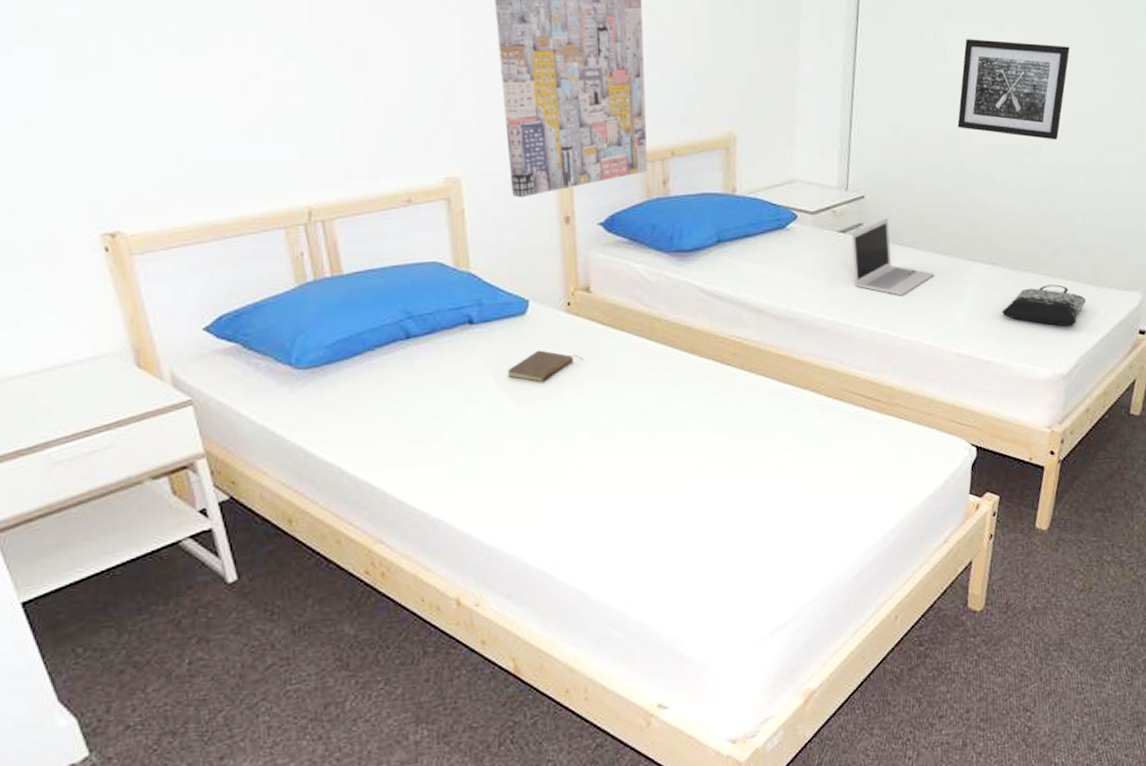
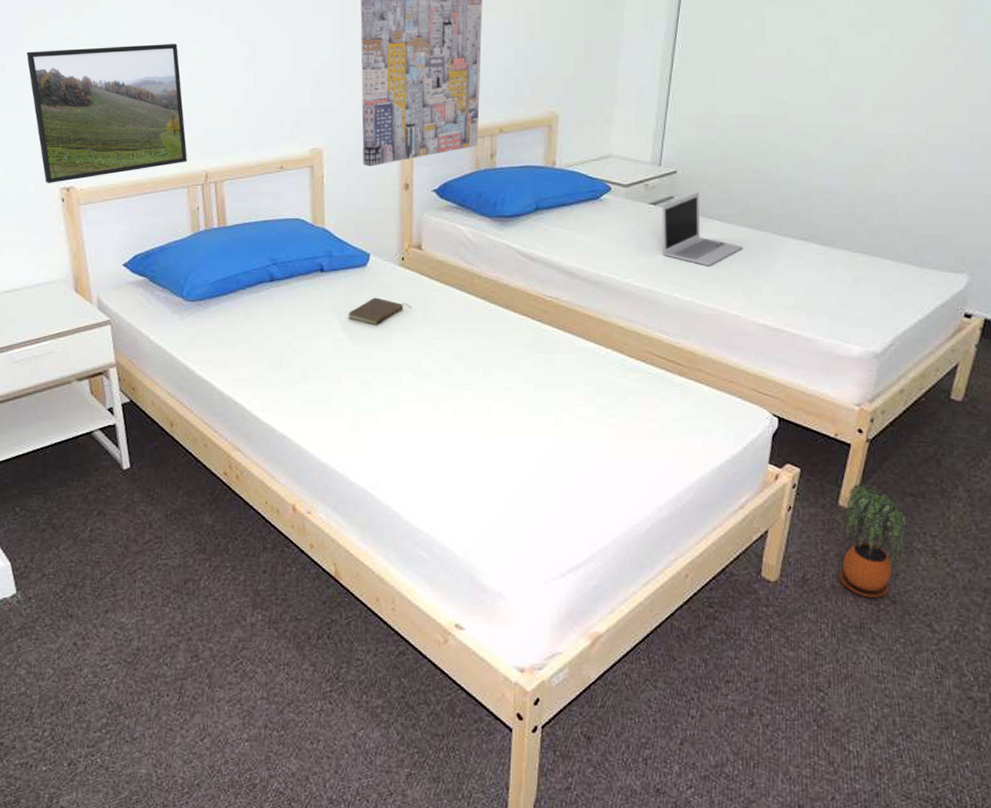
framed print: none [30,45,281,228] -> present [26,43,187,183]
wall art: present [957,39,1070,140] -> none [774,24,898,120]
tote bag: present [1002,284,1086,327] -> none [812,263,904,305]
potted plant: none [1037,505,1097,614] -> present [839,484,907,598]

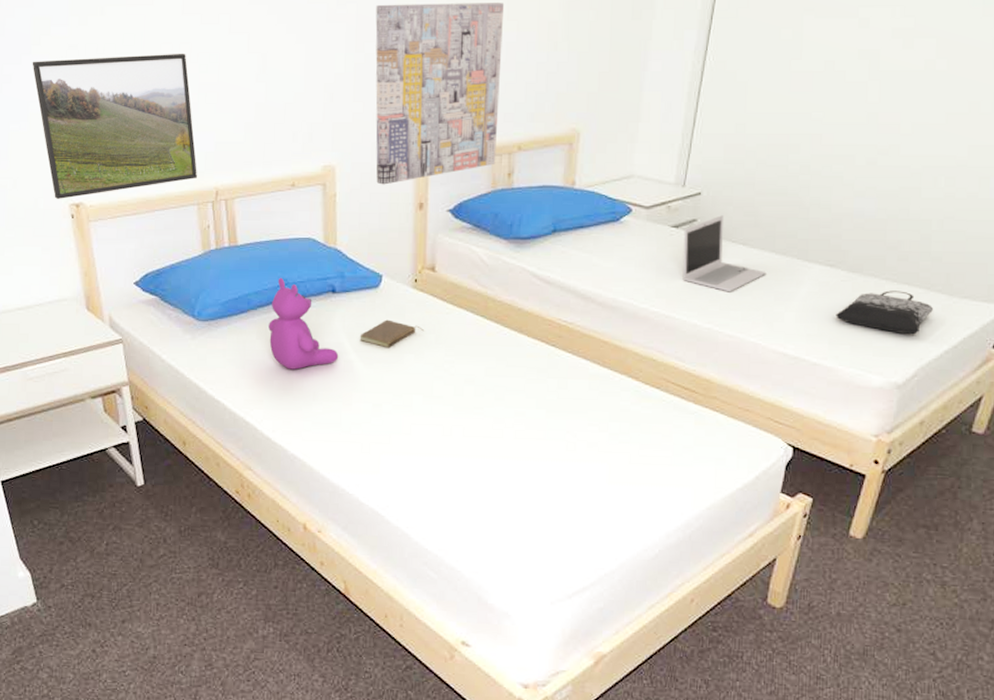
stuffed bear: none [257,257,328,348] -> present [268,277,339,370]
tote bag: none [812,263,904,305] -> present [836,290,933,335]
potted plant: present [839,484,907,598] -> none [845,514,917,626]

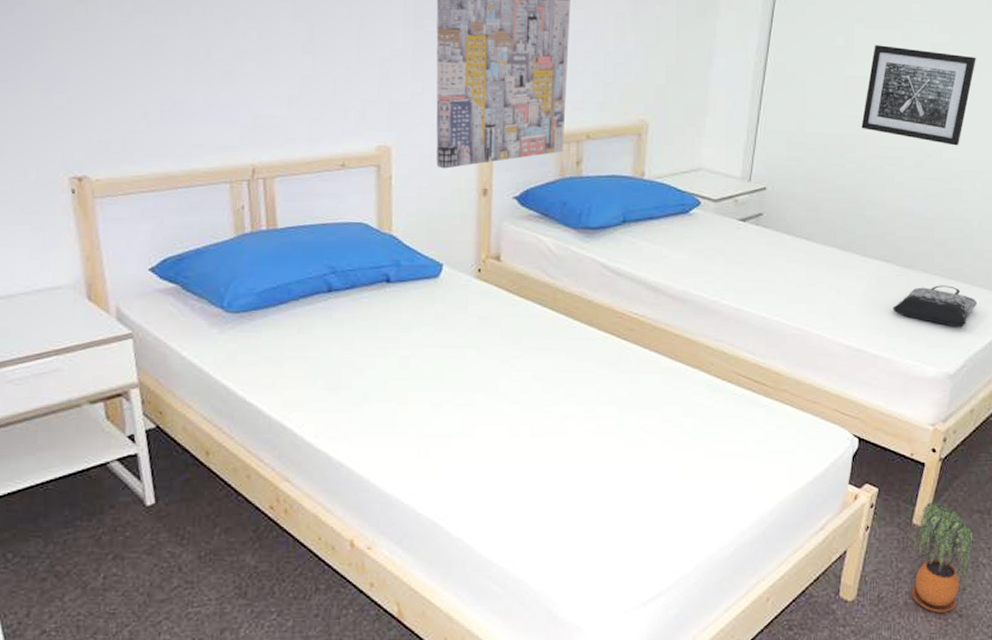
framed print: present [32,53,197,199] -> none [27,13,231,171]
stuffed bear: present [268,277,339,370] -> none [312,265,394,367]
book: present [359,319,424,349] -> none [417,311,488,343]
laptop: present [682,215,766,292] -> none [750,210,829,286]
wall art: none [807,35,945,140] -> present [861,45,976,146]
potted plant: none [845,514,917,626] -> present [911,502,973,612]

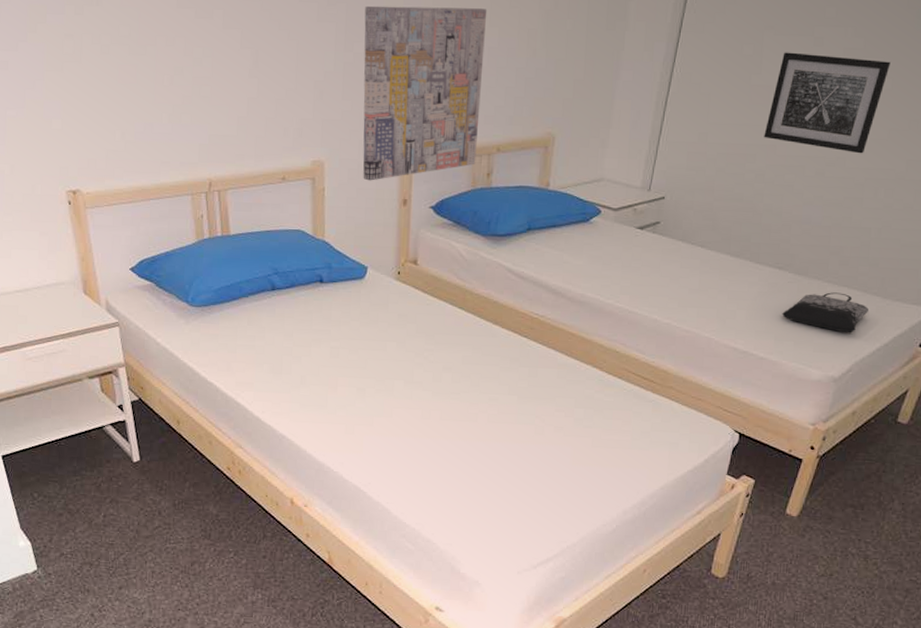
potted plant: present [911,502,973,612] -> none [779,495,845,594]

